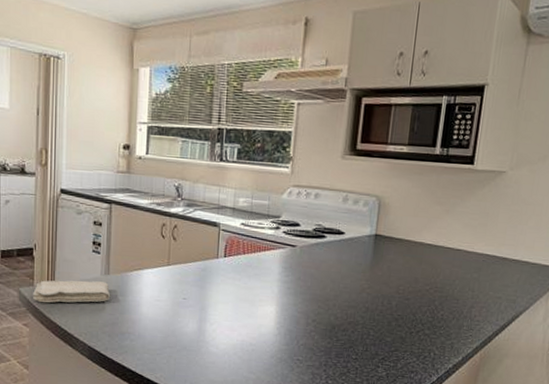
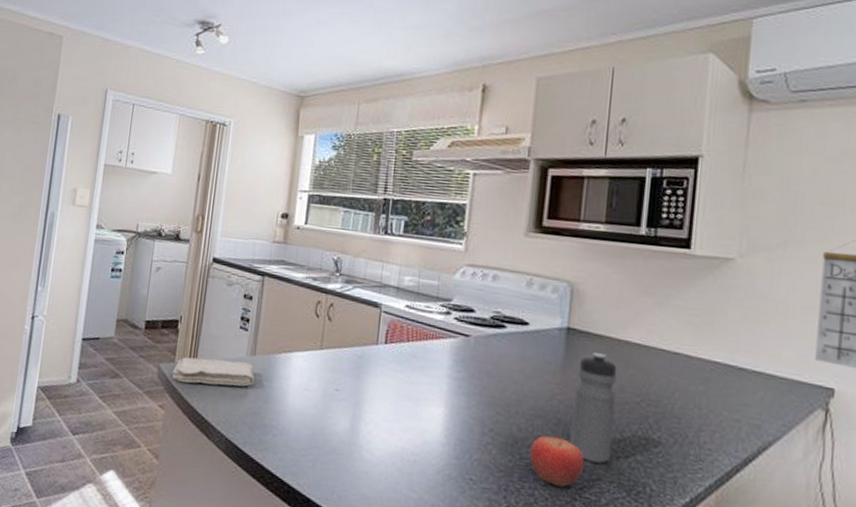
fruit: none [344,317,386,359] -> present [529,431,585,487]
water bottle: none [374,252,413,338] -> present [568,352,618,464]

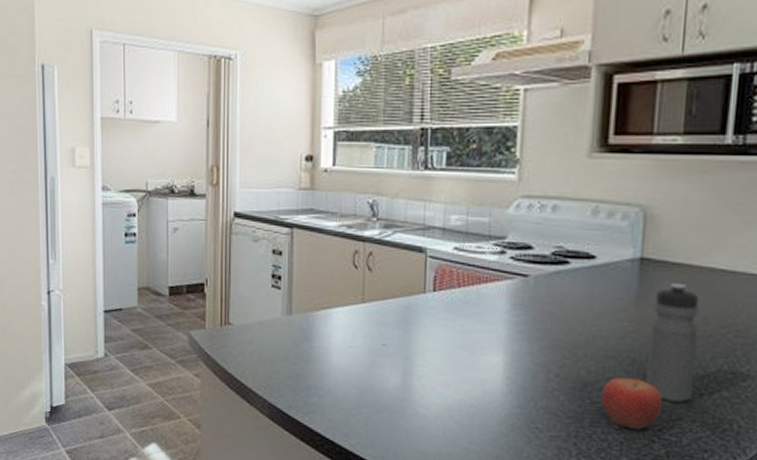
washcloth: present [172,356,255,387] -> none [205,321,294,349]

